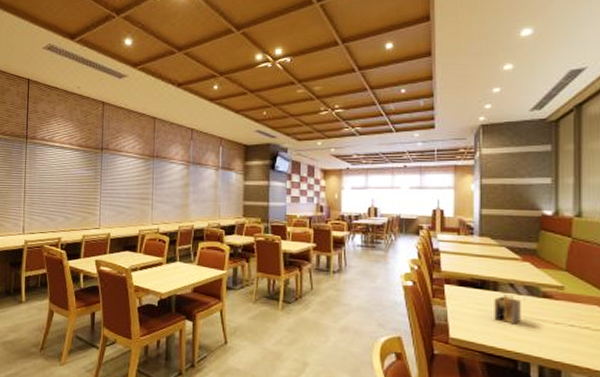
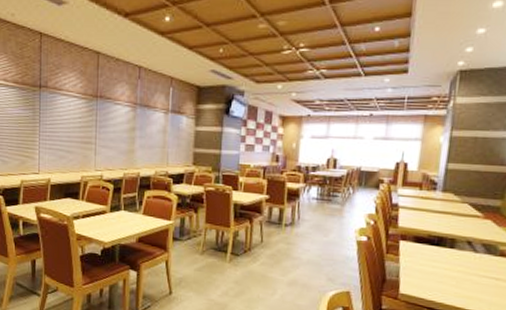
napkin holder: present [494,293,521,324] -> none [447,251,477,282]

